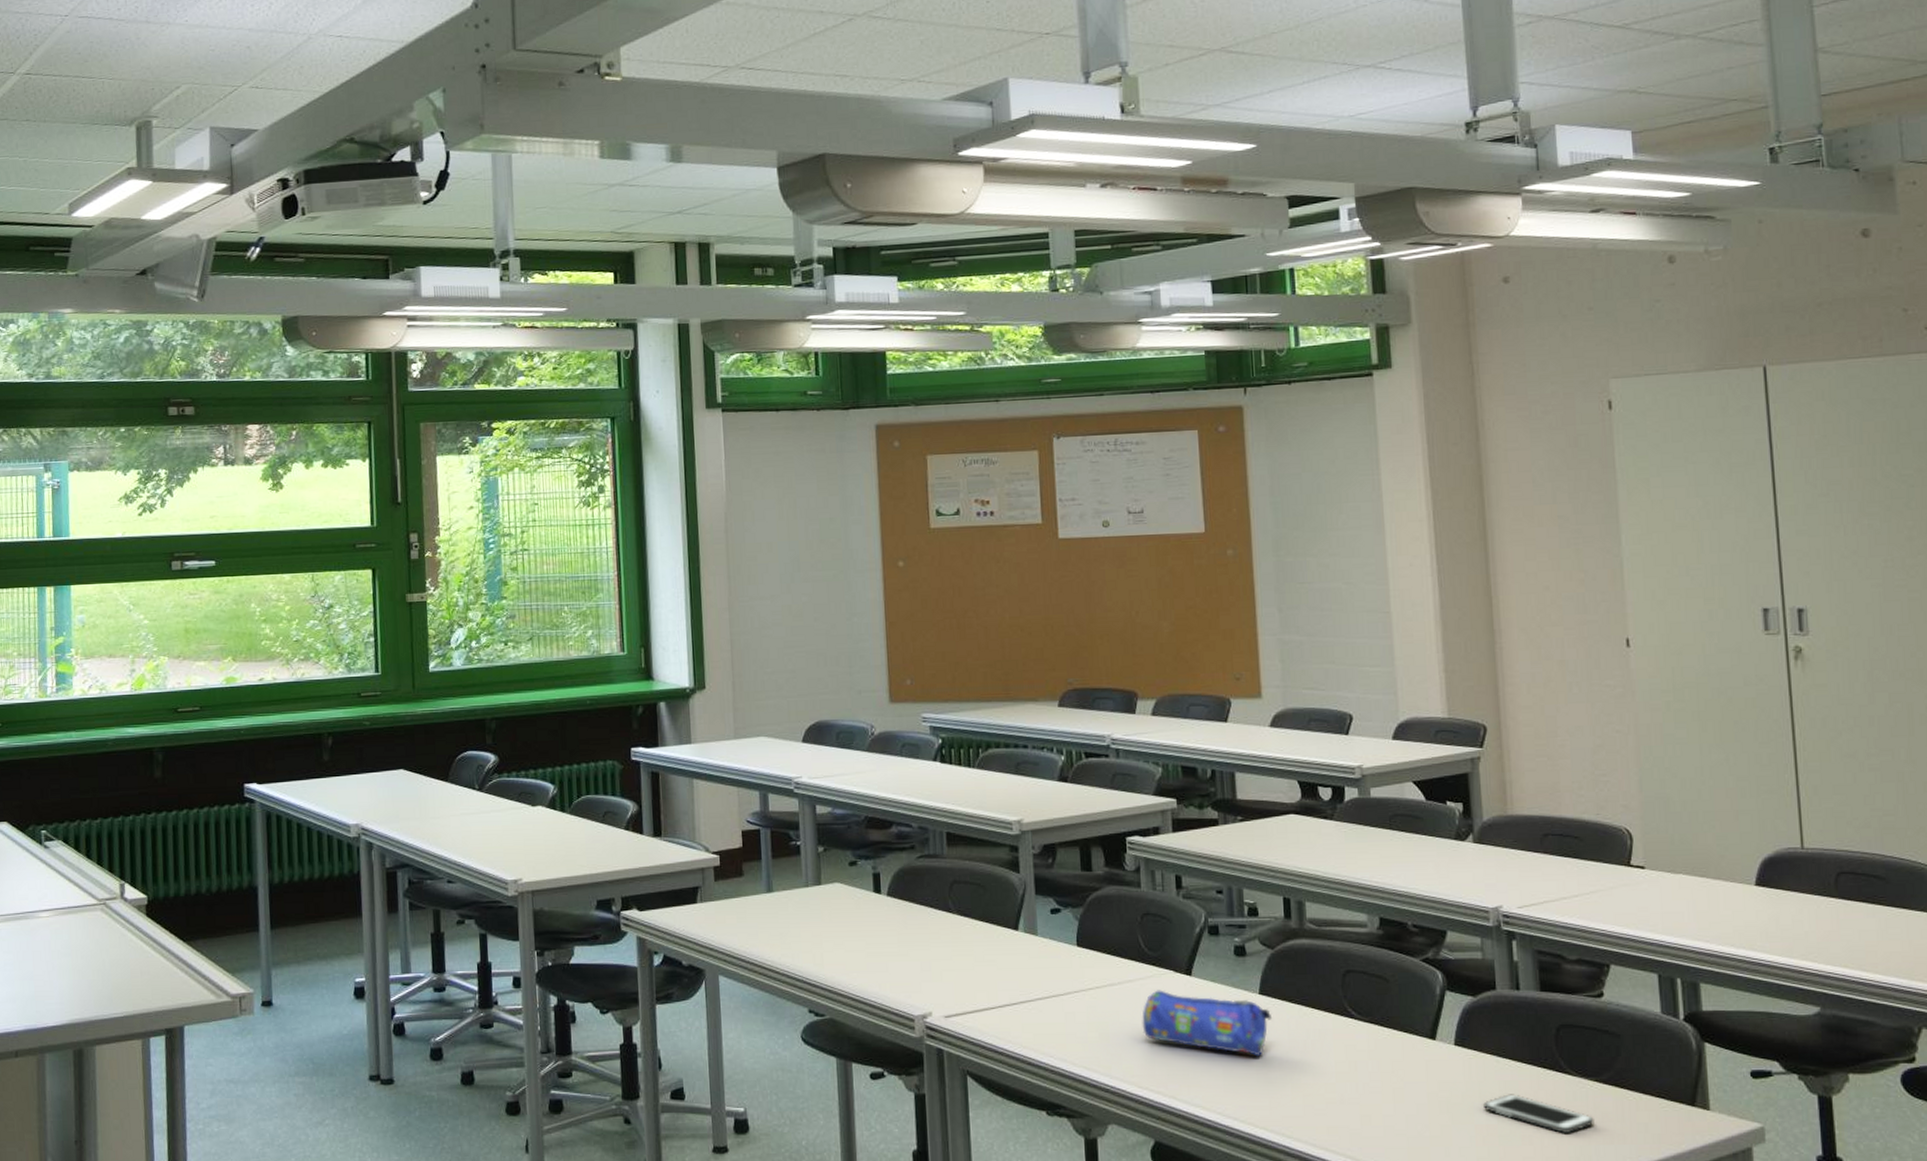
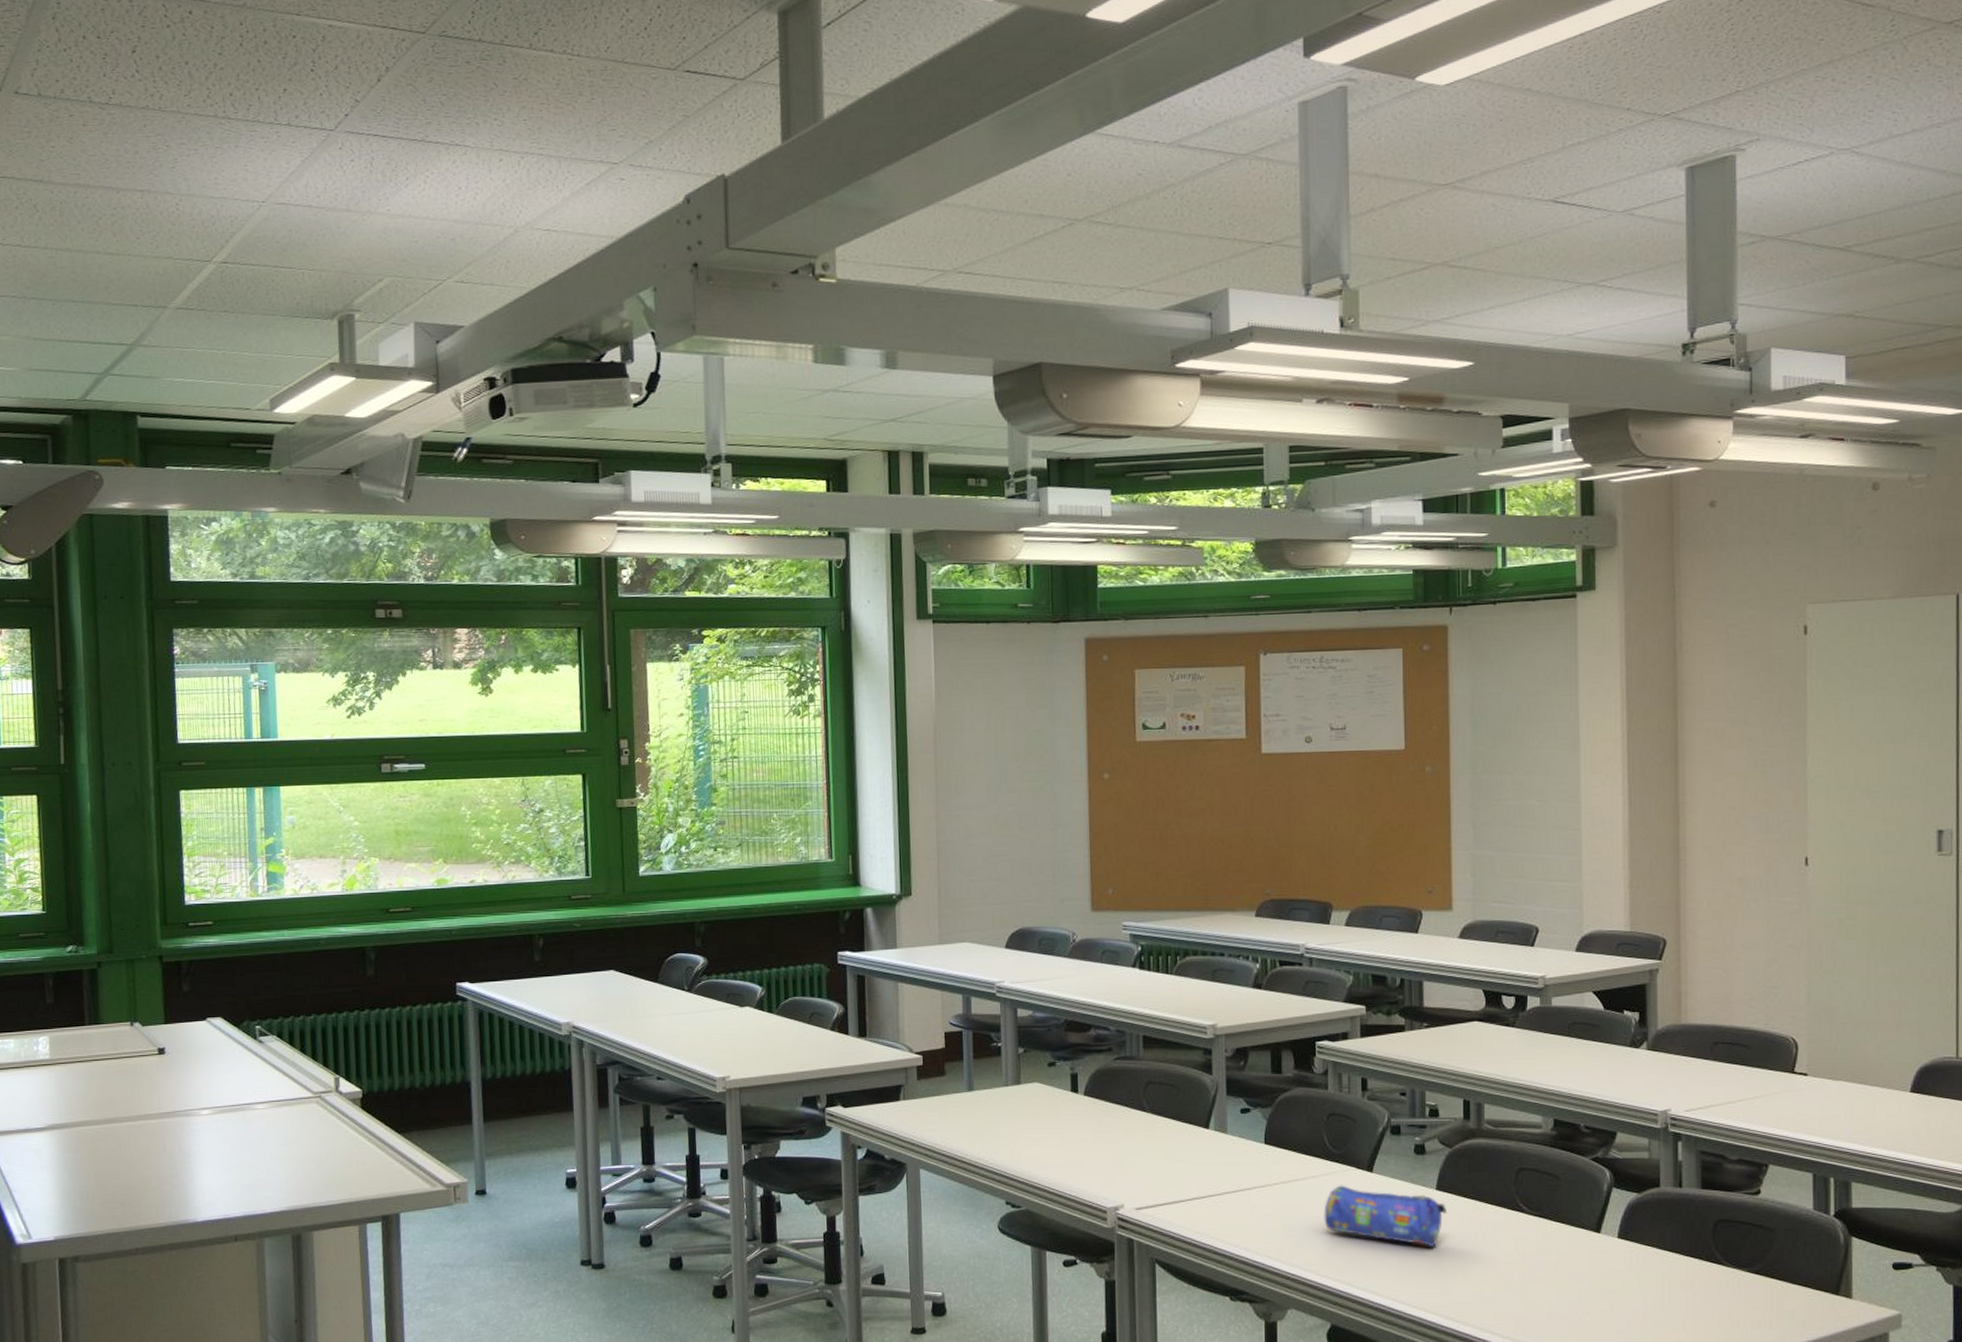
cell phone: present [1482,1094,1594,1134] -> none [1640,1283,1744,1320]

